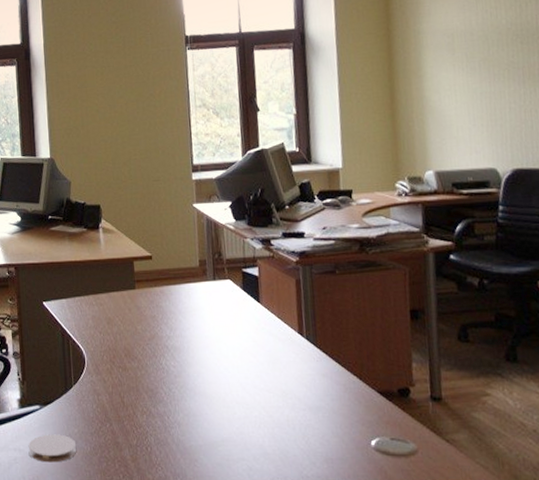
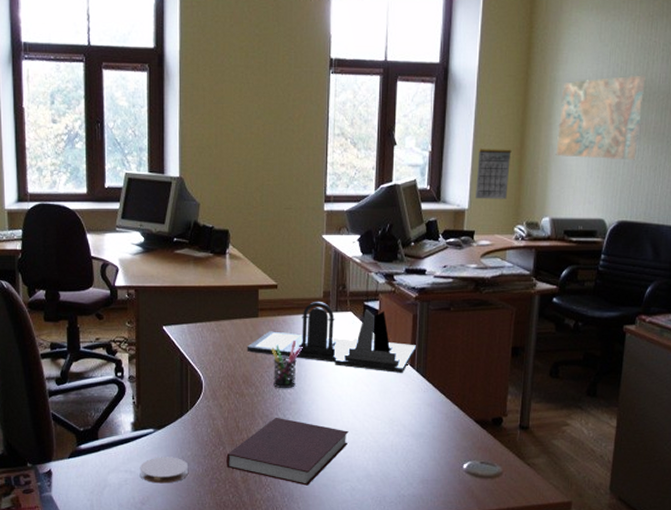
notebook: none [113,391,240,465] -> present [226,417,349,486]
desk organizer: none [126,271,303,343] -> present [247,302,416,374]
pen holder: none [151,310,183,362] -> present [271,340,303,389]
calendar: none [345,100,383,158] -> present [475,143,512,199]
map: none [429,18,523,108] -> present [556,75,646,160]

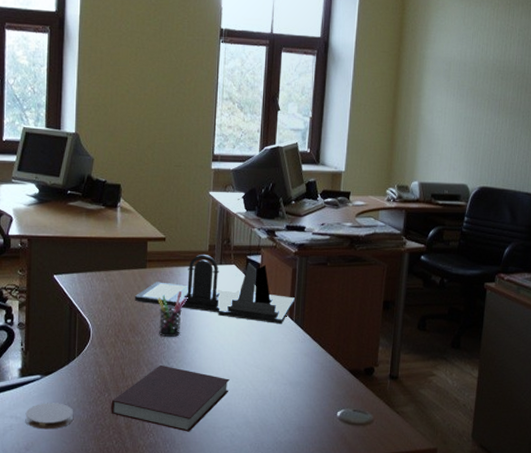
calendar: present [475,143,512,199] -> none [352,111,385,164]
map: present [556,75,646,160] -> none [424,55,504,132]

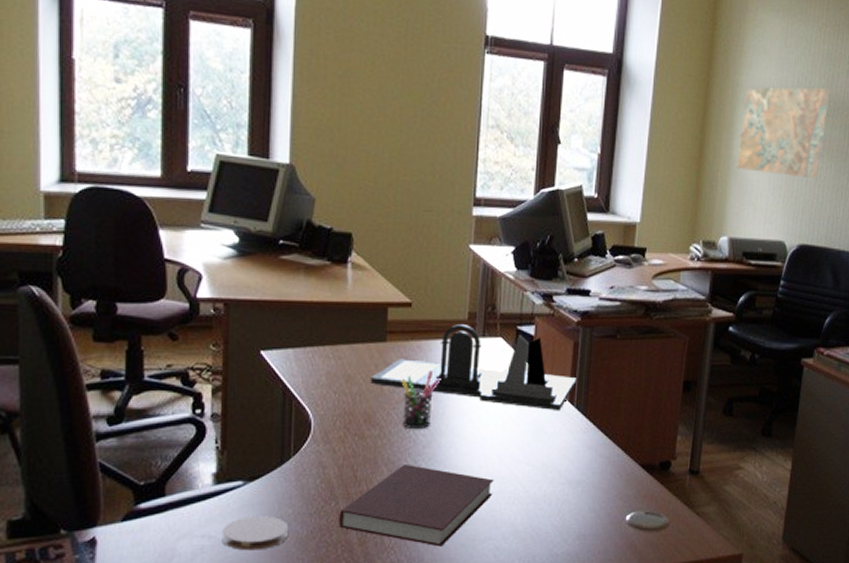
map: none [424,55,504,132] -> present [736,86,830,179]

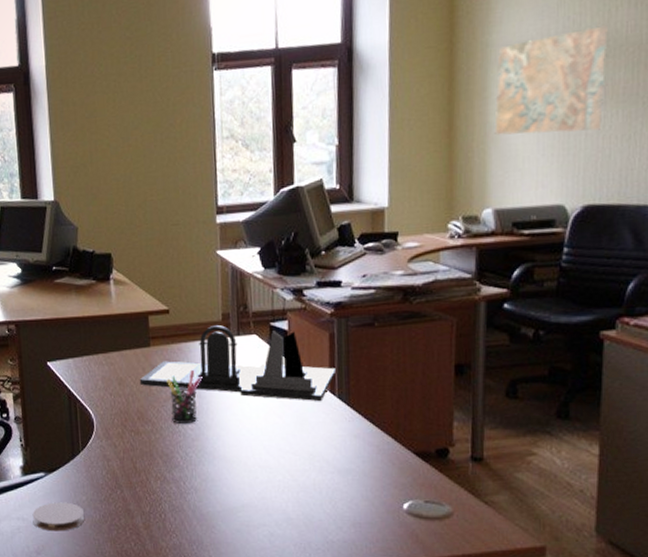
notebook: present [339,463,494,547] -> none [125,455,262,532]

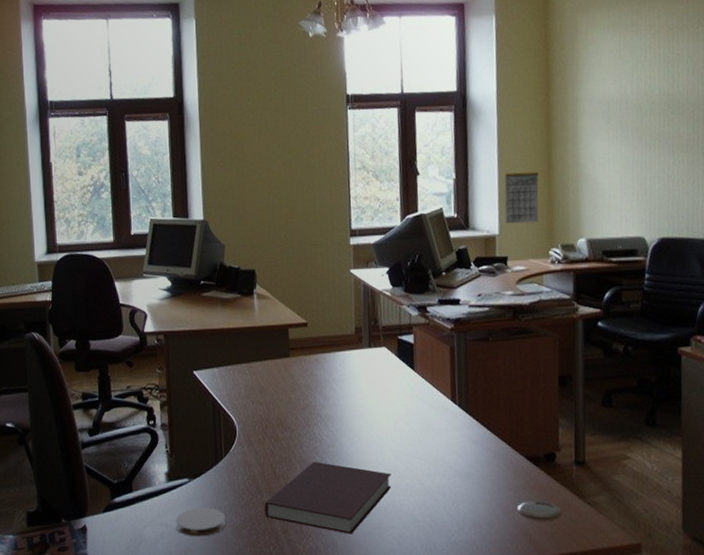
notebook: none [125,455,262,532] -> present [264,461,391,534]
desk organizer: present [139,325,335,402] -> none [279,338,456,410]
pen holder: present [167,369,203,425] -> none [305,379,337,431]
calendar: none [395,128,438,195] -> present [503,166,539,224]
map: present [494,25,608,136] -> none [585,88,673,176]

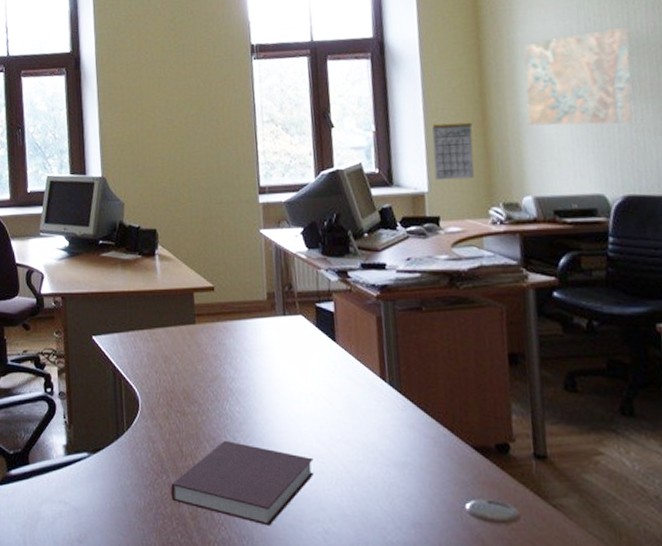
coaster: present [175,507,226,537] -> none [74,485,129,518]
map: none [585,88,673,176] -> present [524,26,634,126]

